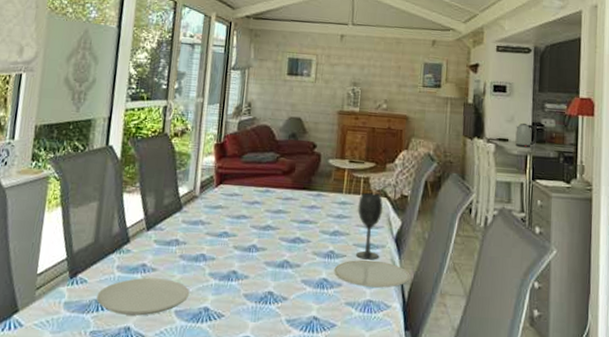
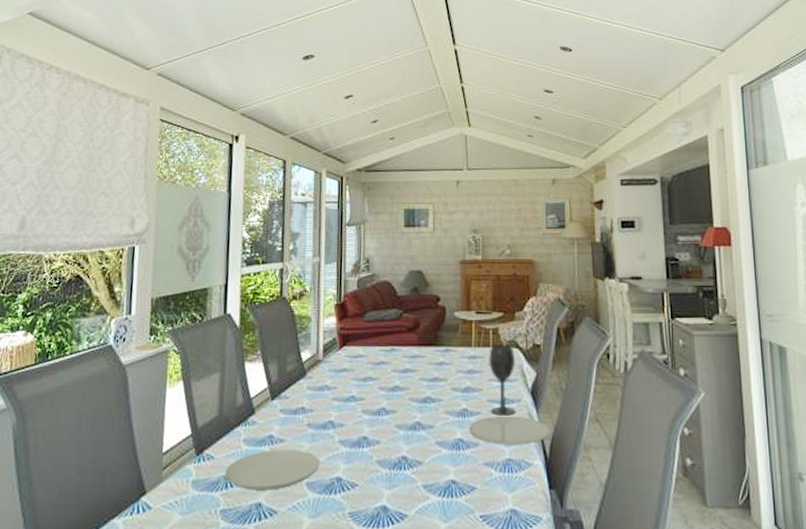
kettle: present [515,122,537,148] -> none [649,258,672,285]

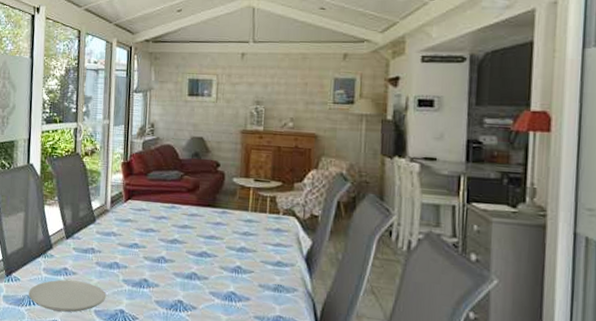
plate: present [469,416,550,445] -> none [242,276,322,306]
wine glass: present [489,344,516,416] -> none [263,211,292,278]

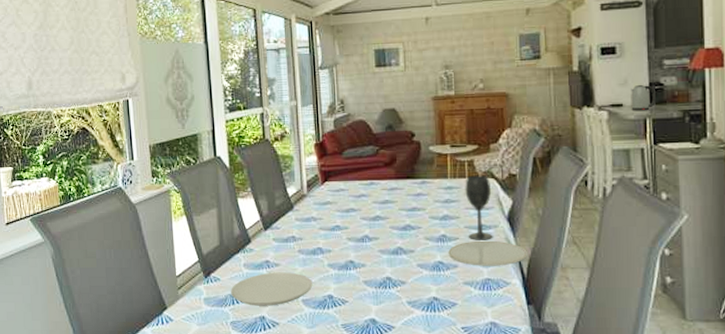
plate: none [242,276,322,306] -> present [448,240,527,266]
wine glass: none [263,211,292,278] -> present [465,175,493,240]
kettle: none [445,140,473,168] -> present [631,84,656,111]

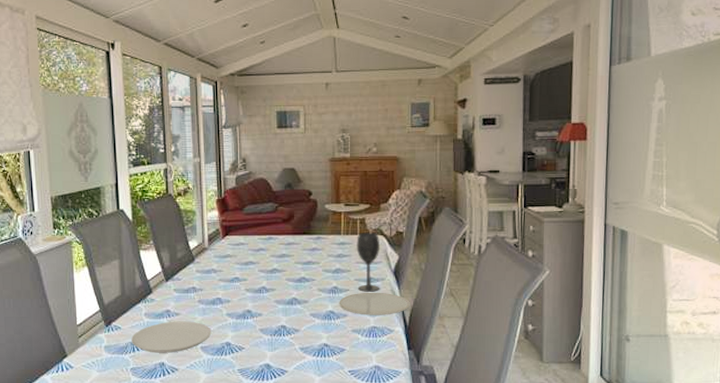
kettle: present [631,84,656,111] -> none [506,153,528,177]

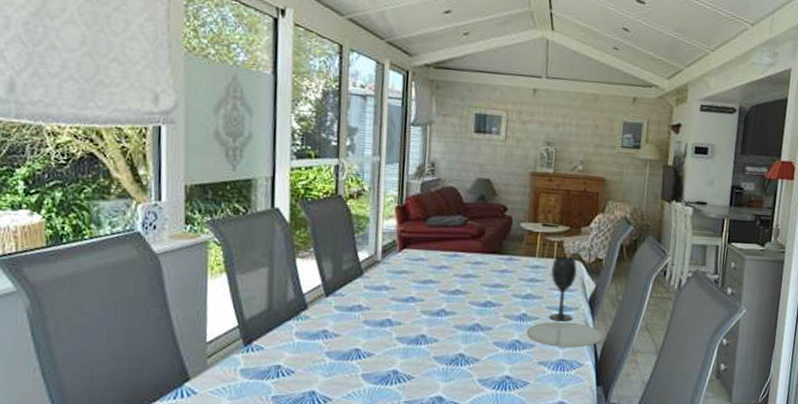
plate: present [131,321,212,353] -> none [276,343,377,380]

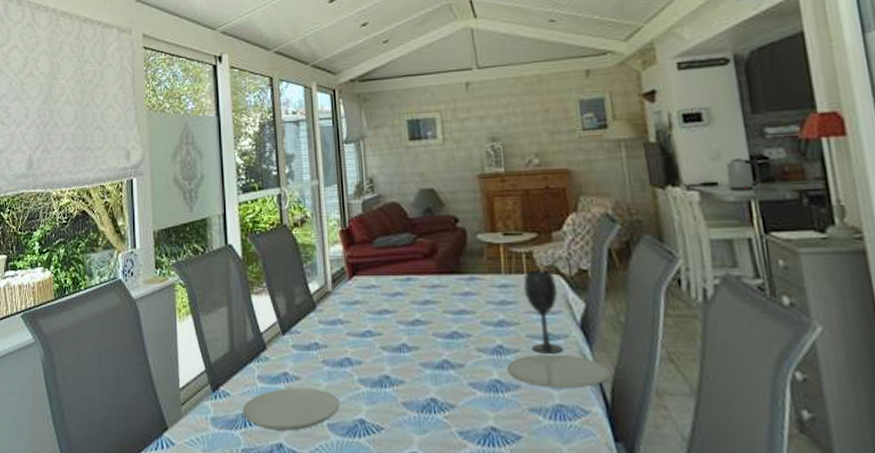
plate: none [276,343,377,380] -> present [242,387,341,431]
kettle: none [713,186,736,212] -> present [726,157,761,191]

